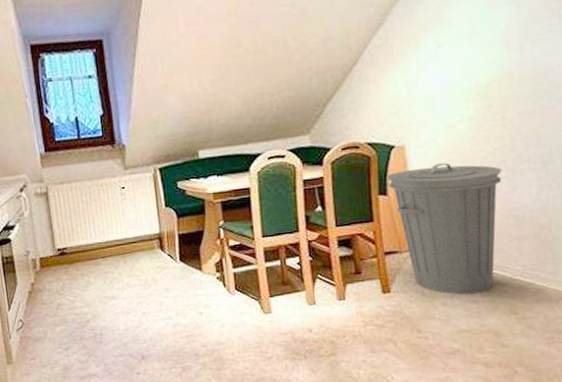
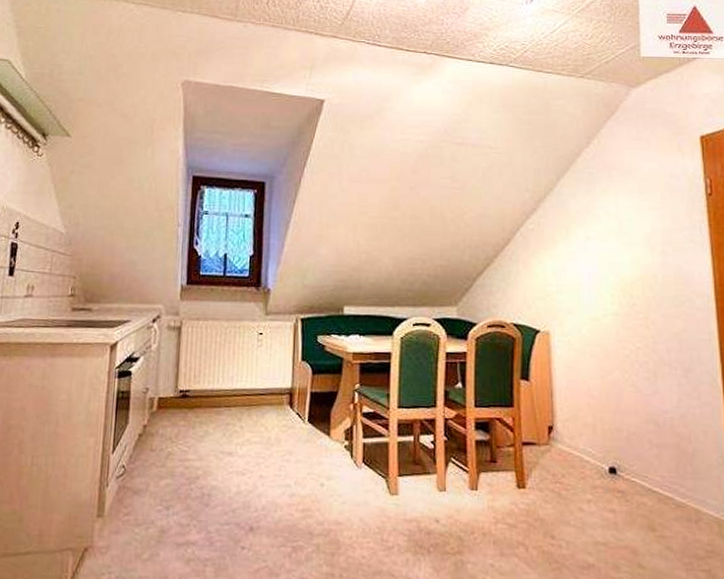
trash can: present [387,163,502,295] -> none [530,355,644,502]

